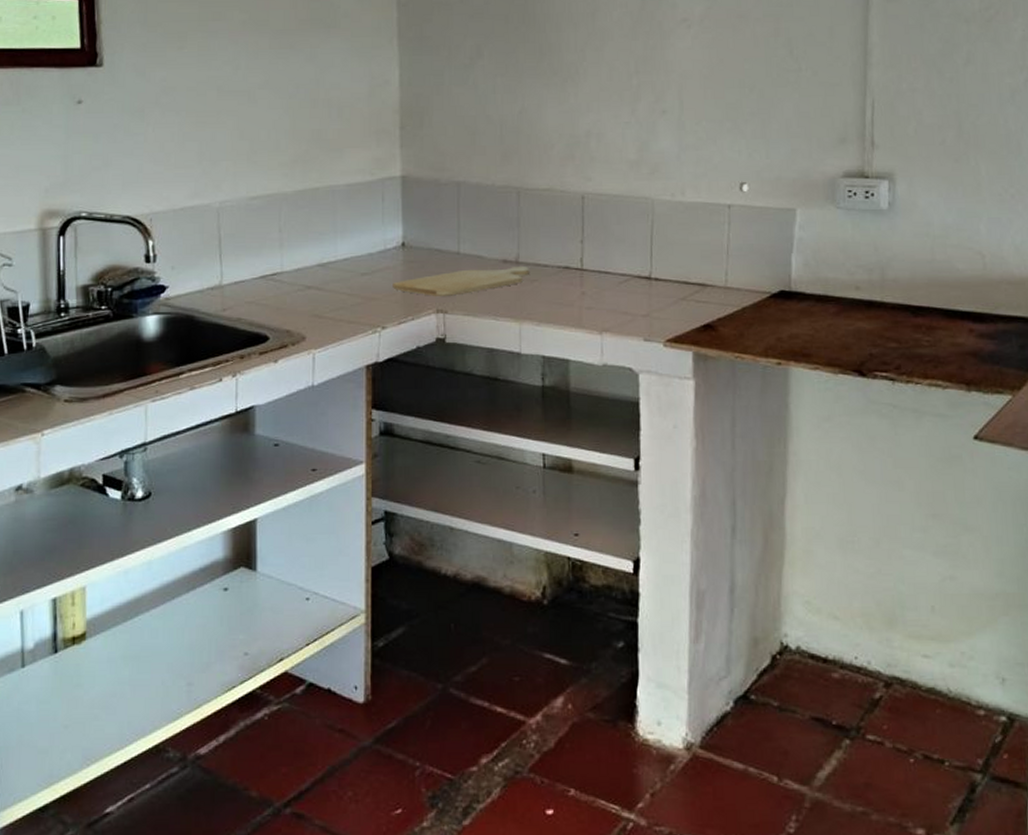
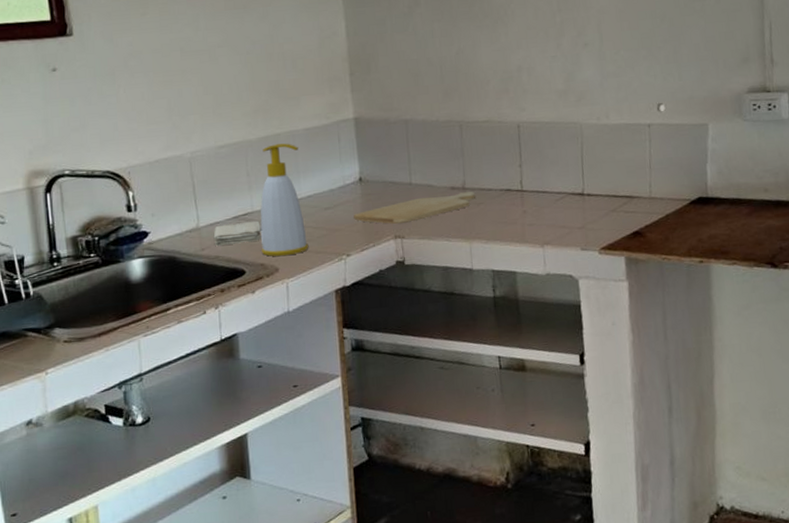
washcloth: none [237,282,290,307] -> present [213,220,262,246]
soap bottle: none [288,199,341,324] -> present [260,143,309,257]

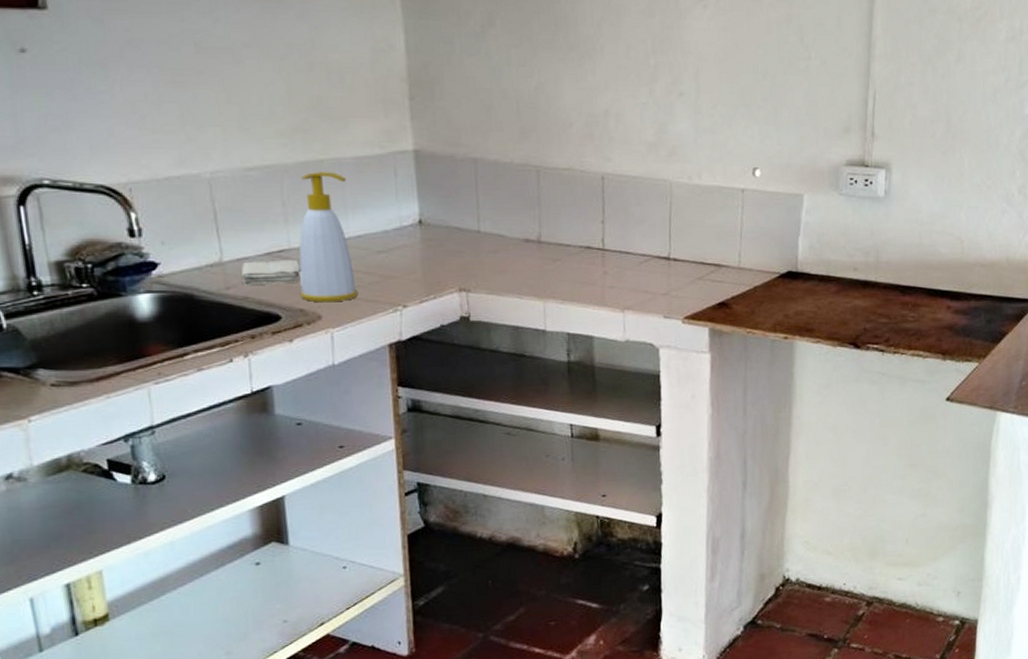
chopping board: present [353,191,475,225] -> none [411,245,552,276]

